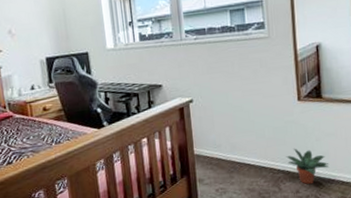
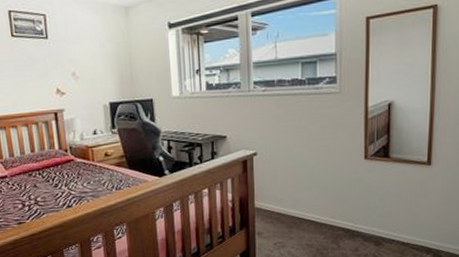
potted plant: present [286,148,330,185] -> none [347,206,391,244]

